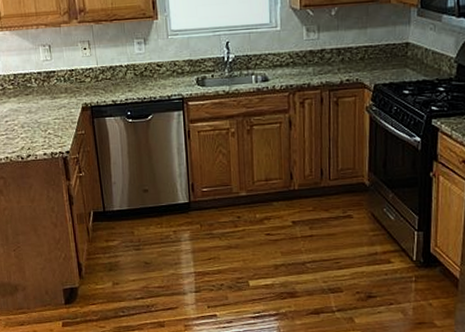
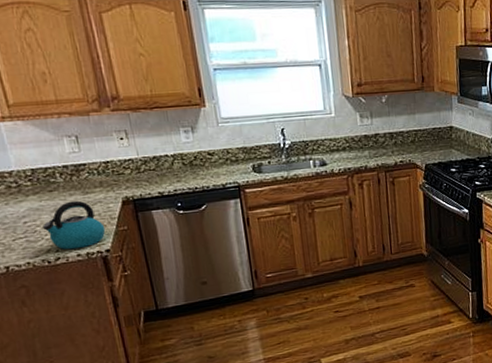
kettle: none [19,104,67,149] -> present [43,200,106,250]

